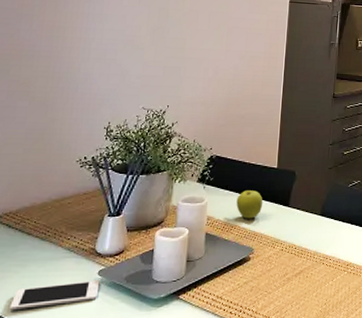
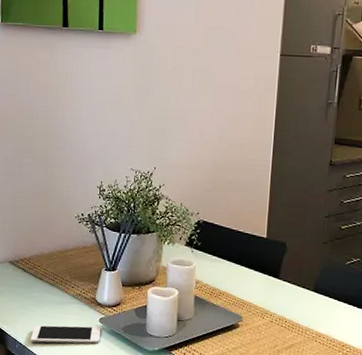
fruit: present [236,190,263,219] -> none [224,258,252,287]

